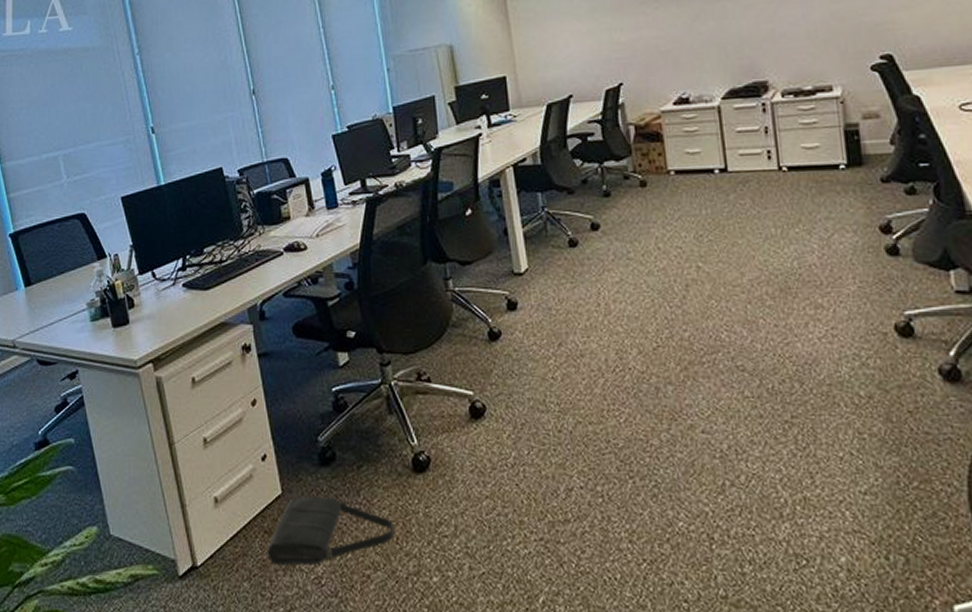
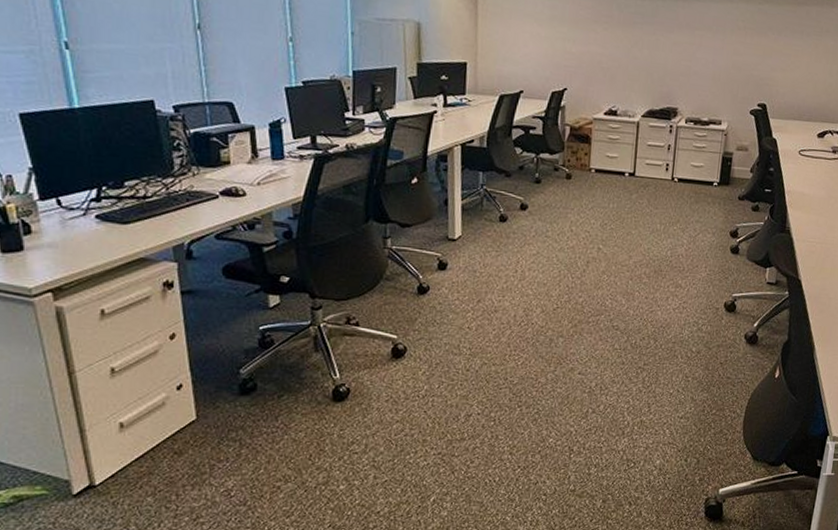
shoulder bag: present [267,496,394,566] -> none [175,421,308,482]

